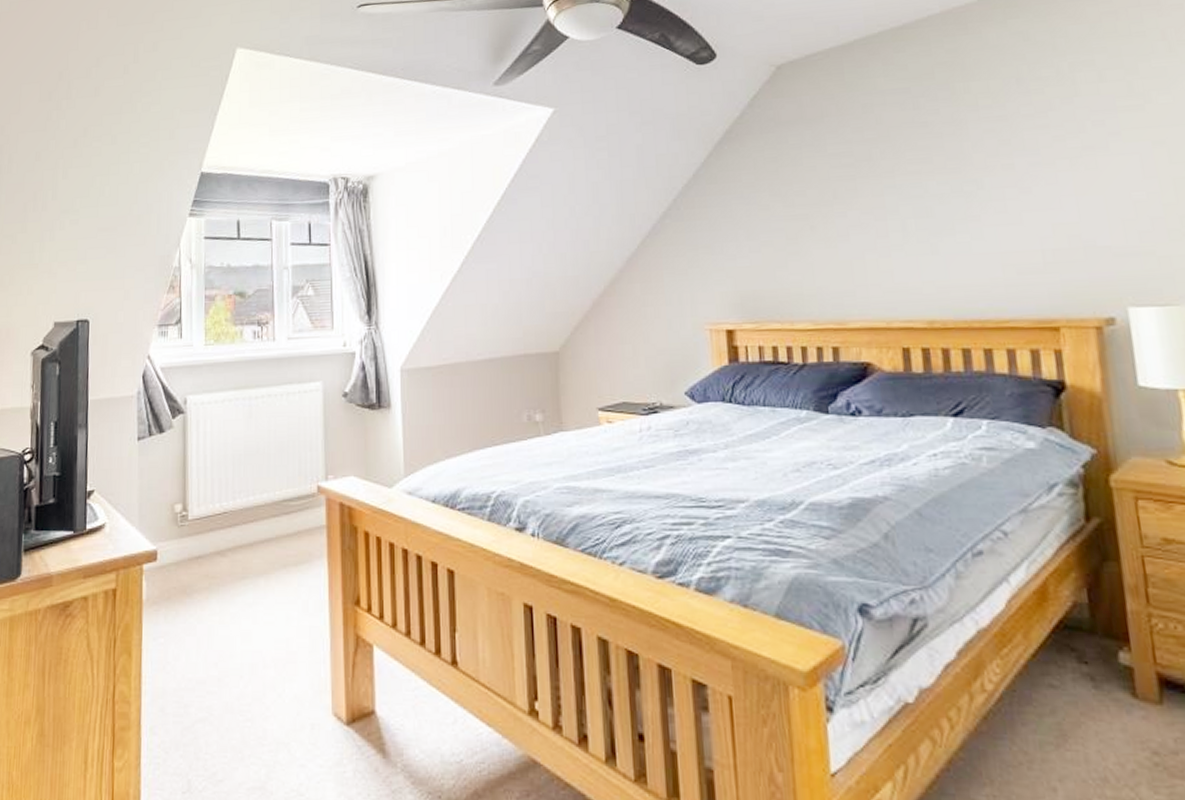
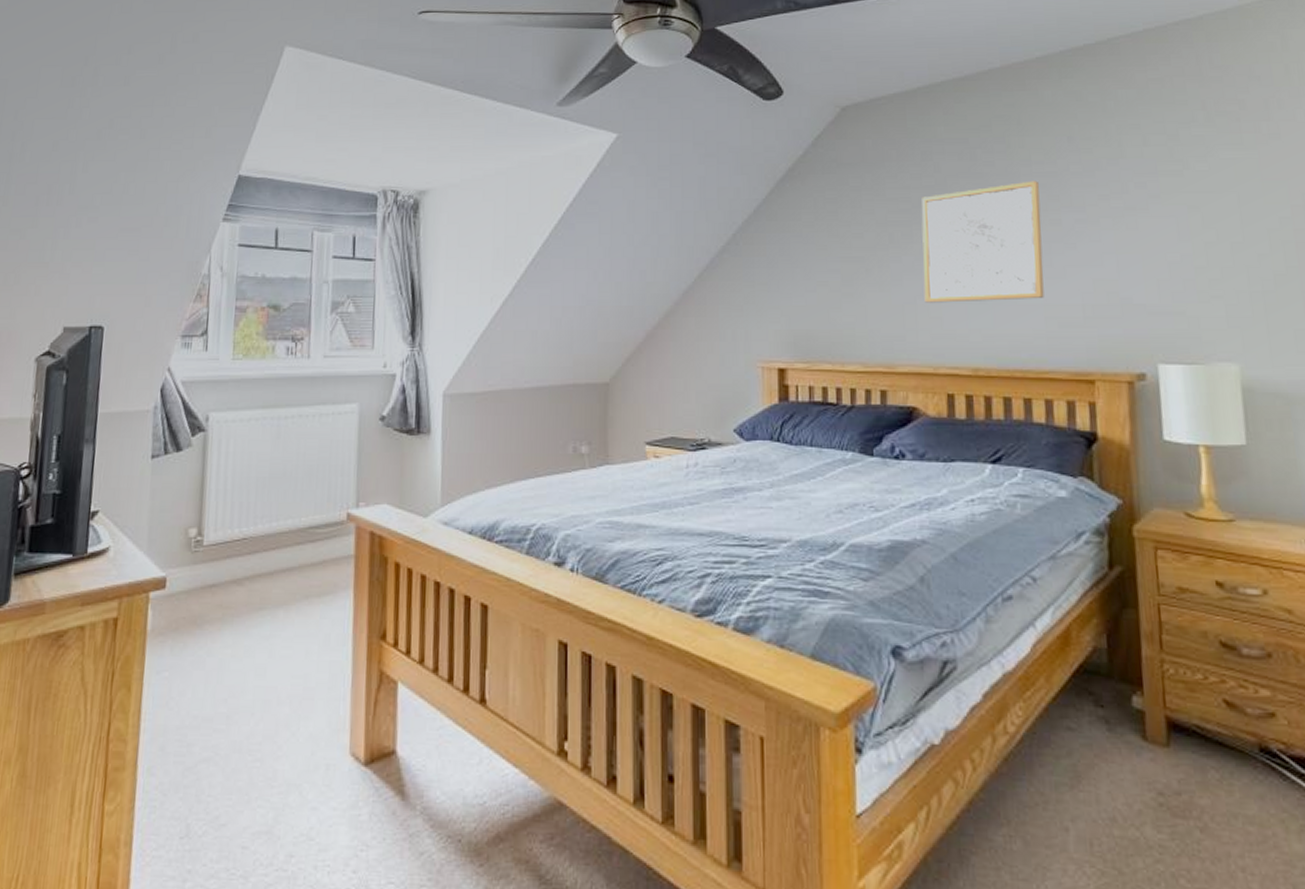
wall art: none [864,126,1000,257] -> present [921,181,1044,303]

